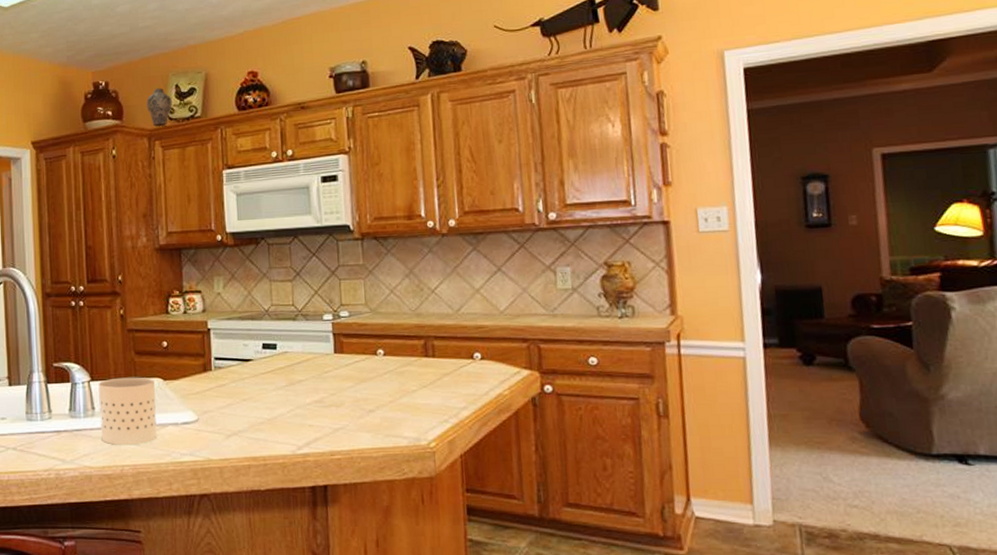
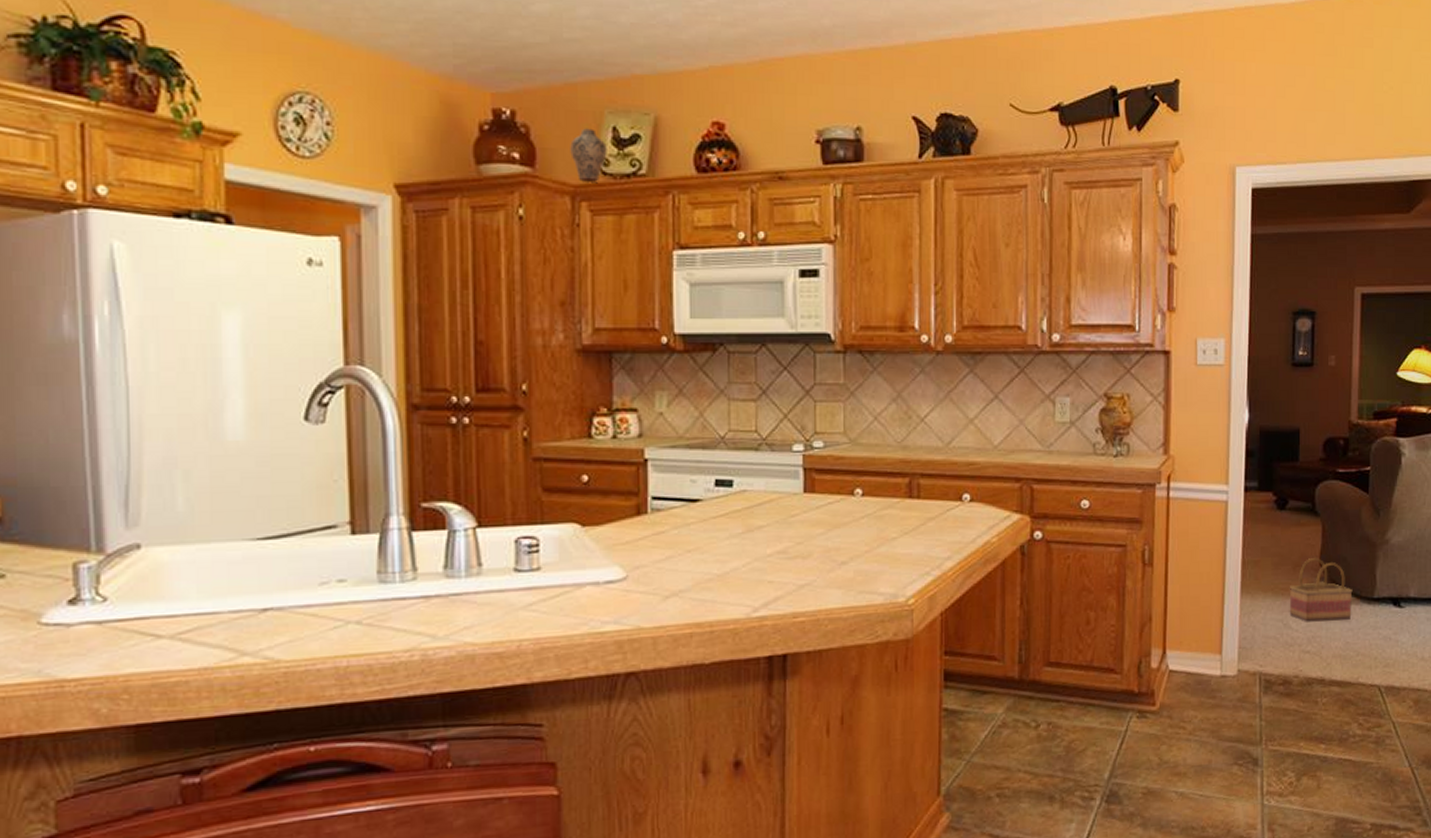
mug: present [98,377,157,446] -> none [488,521,570,614]
basket: none [825,411,906,477] -> present [1289,557,1353,622]

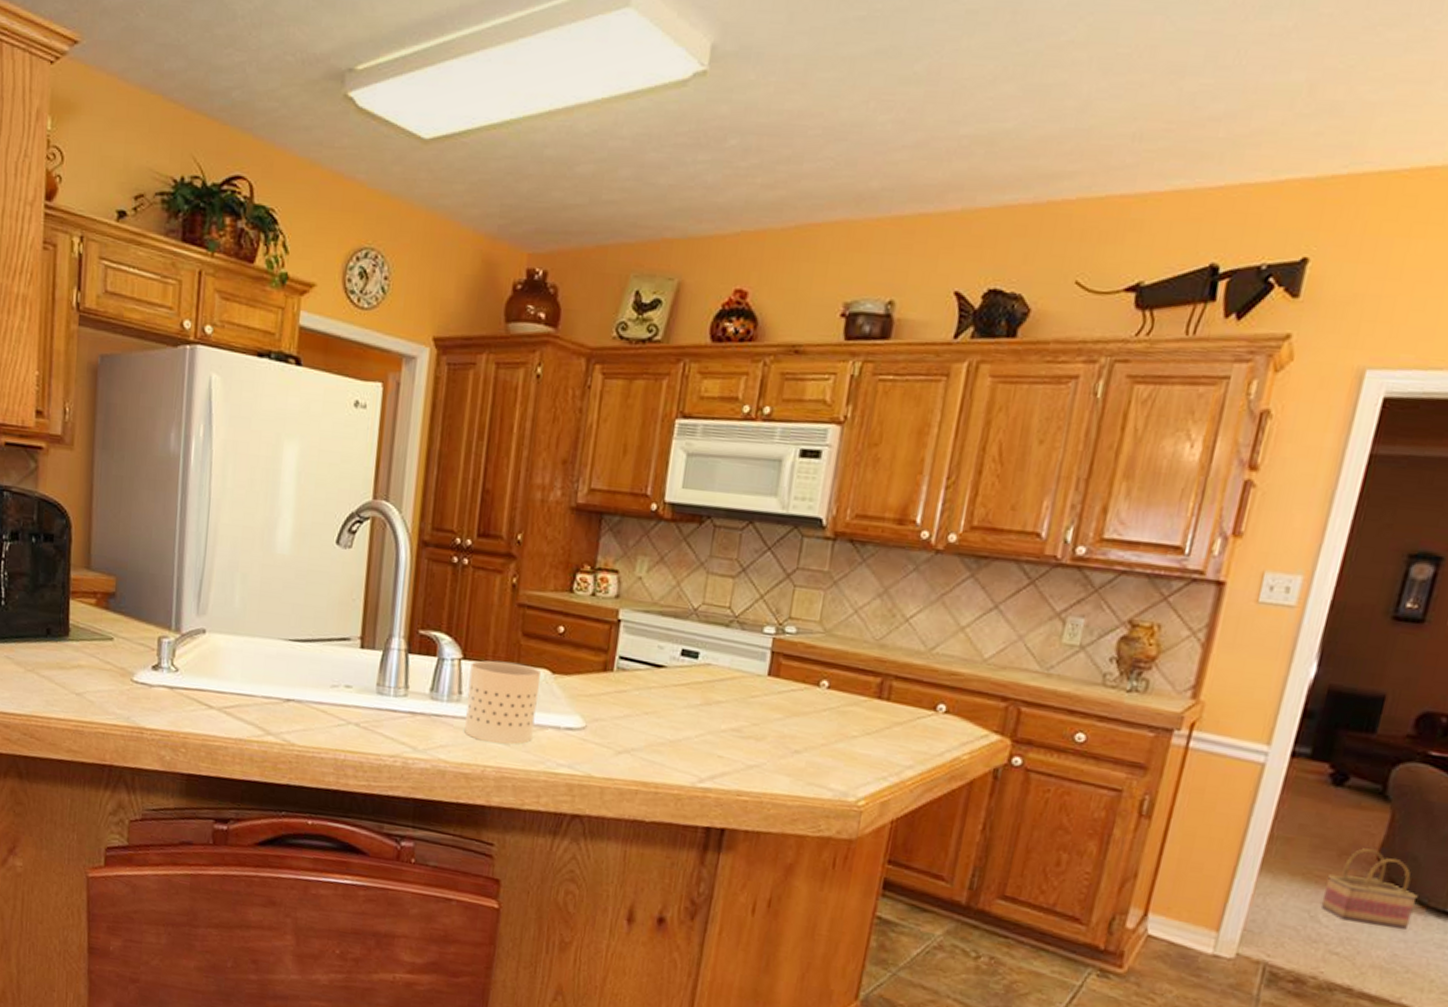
mug: none [488,521,570,614] -> present [464,660,542,745]
ceramic jug: present [570,128,607,182] -> none [592,291,628,346]

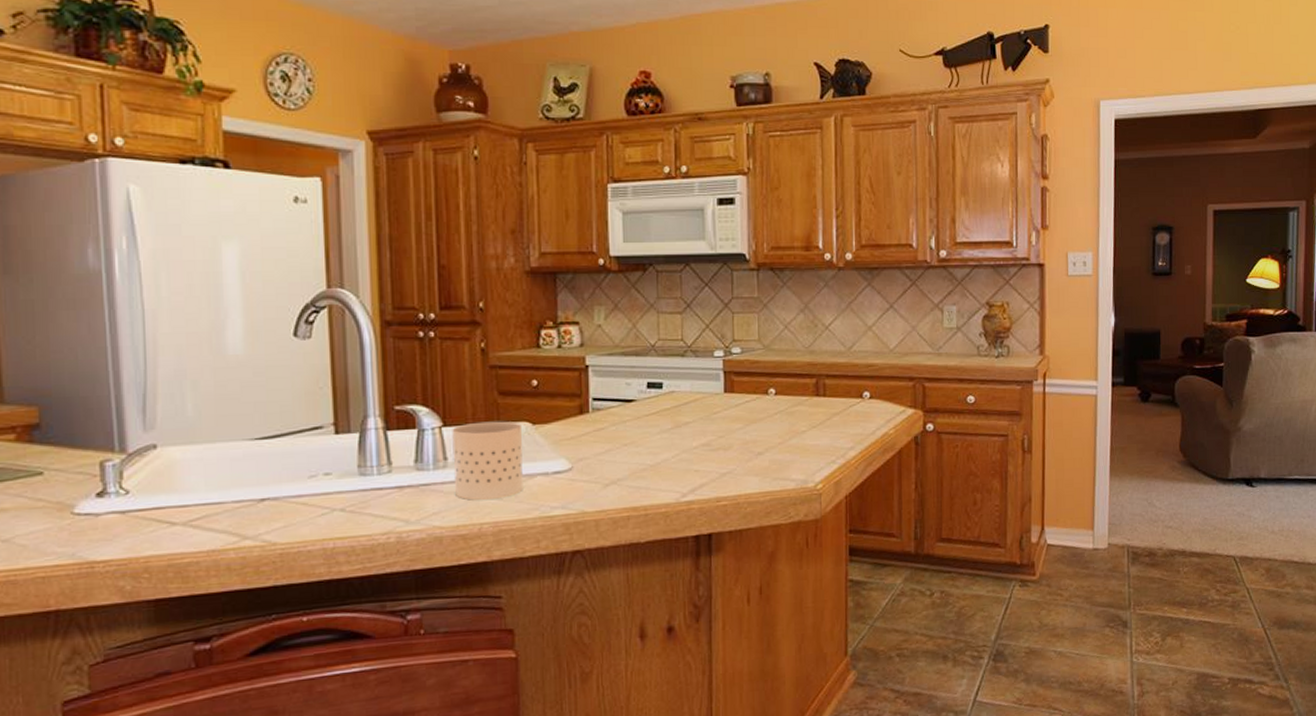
basket: present [1320,848,1418,931] -> none [1153,443,1210,501]

